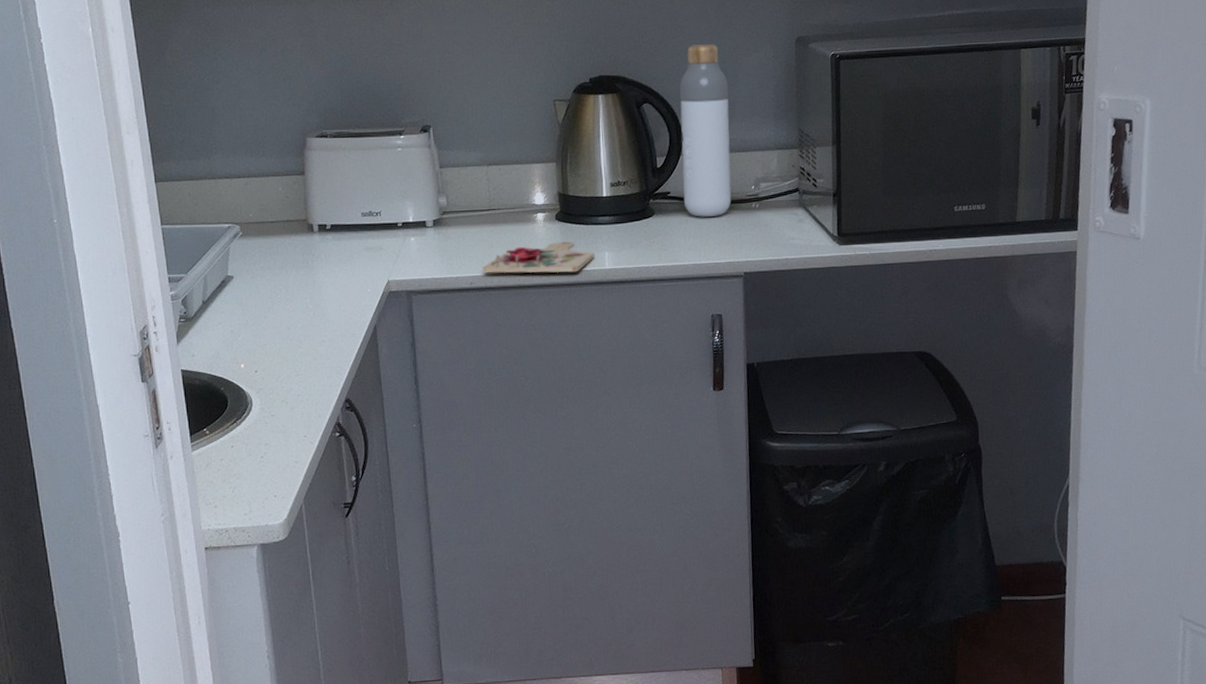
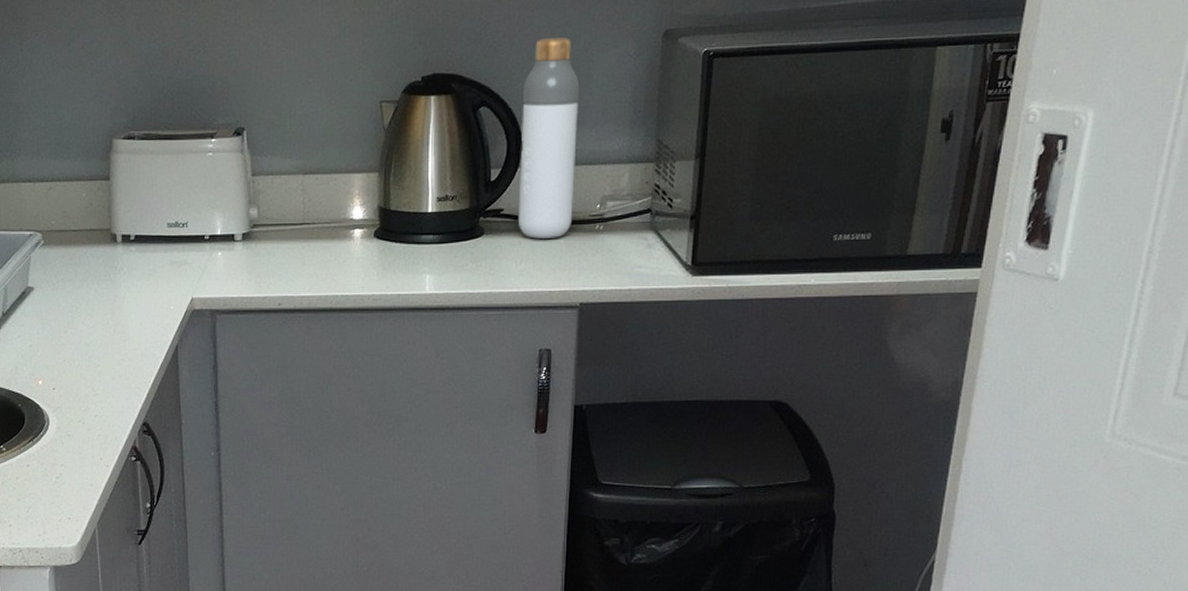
cutting board: present [482,241,595,273] -> none [291,261,414,296]

